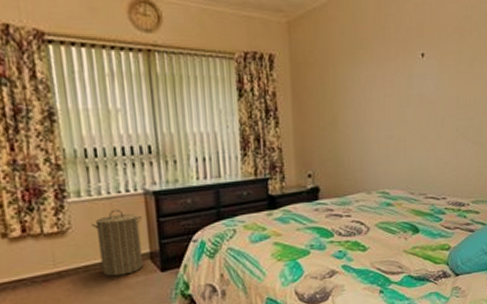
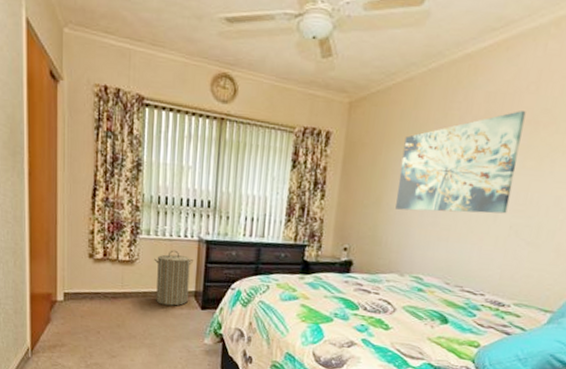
wall art: none [349,19,452,127] -> present [395,111,526,214]

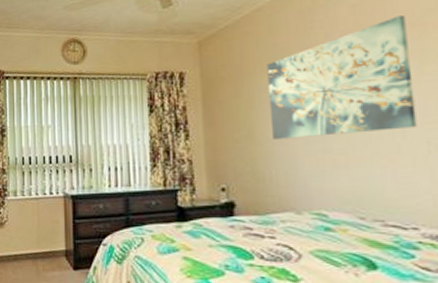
laundry hamper: present [154,250,194,306] -> none [22,208,62,268]

